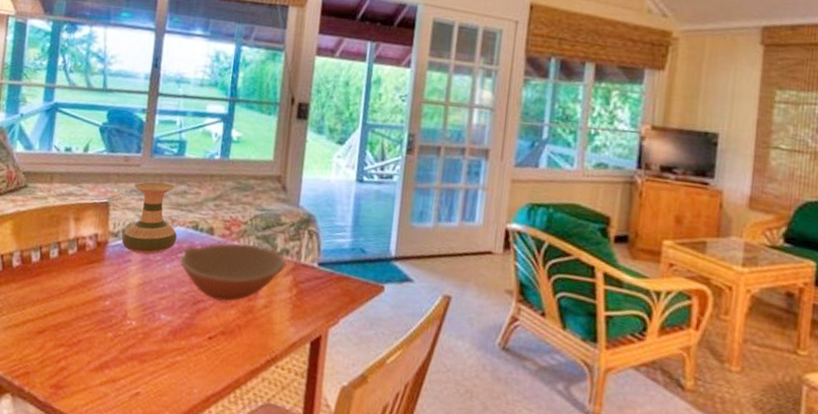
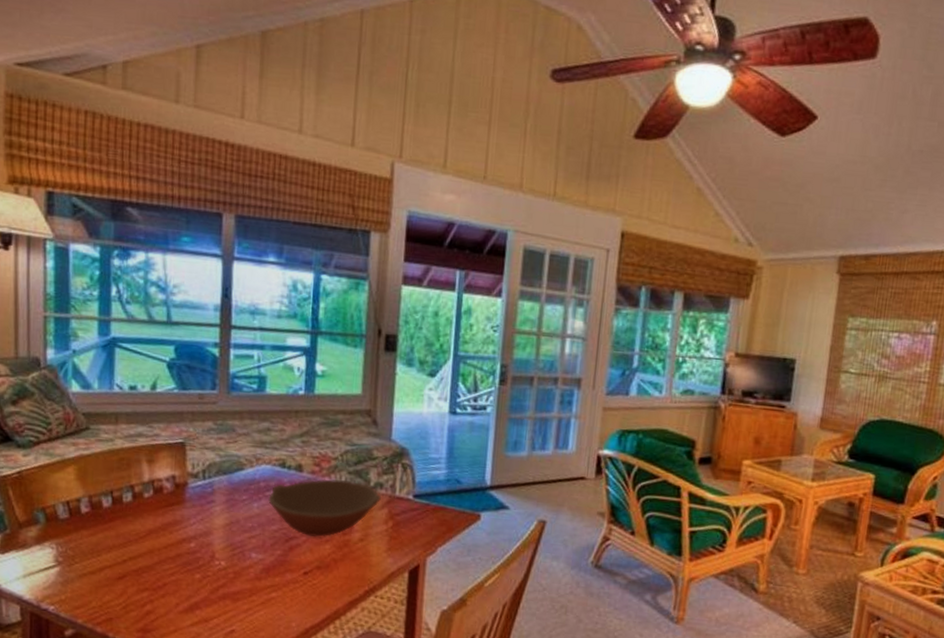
vase: present [121,182,178,255] -> none [202,419,264,495]

